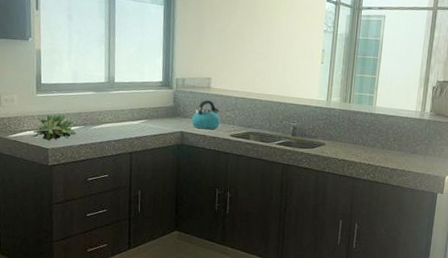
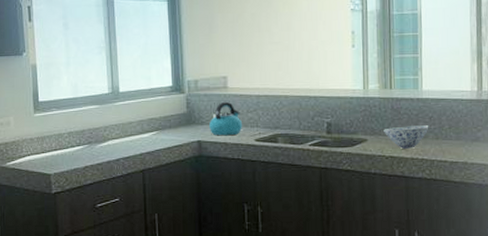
succulent plant: present [32,114,76,141] -> none [32,134,81,166]
bowl: none [339,135,378,155] -> present [384,125,429,149]

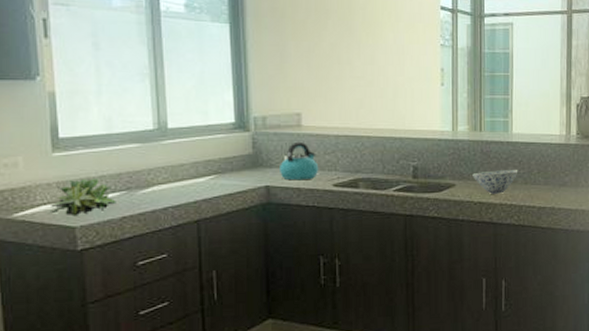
succulent plant: none [32,134,81,166] -> present [49,178,116,217]

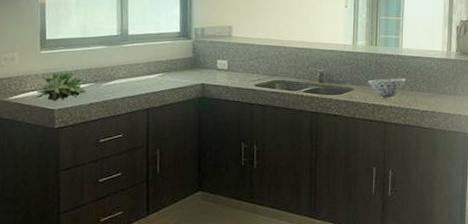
kettle: present [280,141,319,181] -> none [213,49,244,80]

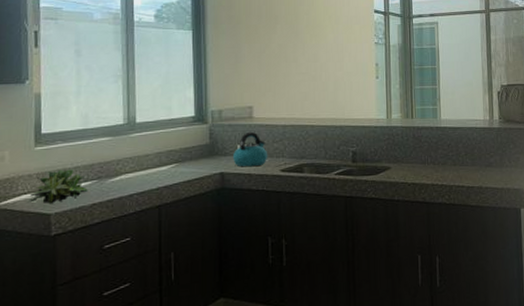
kettle: none [213,49,244,80] -> present [233,131,268,167]
bowl: present [368,78,406,98] -> none [406,153,448,175]

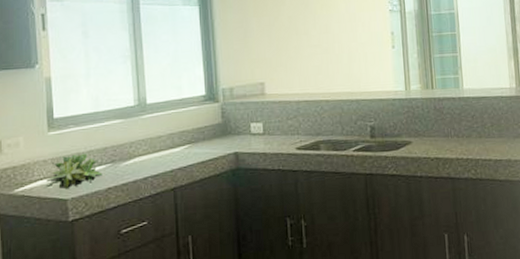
kettle: present [233,131,268,167] -> none [247,109,283,146]

